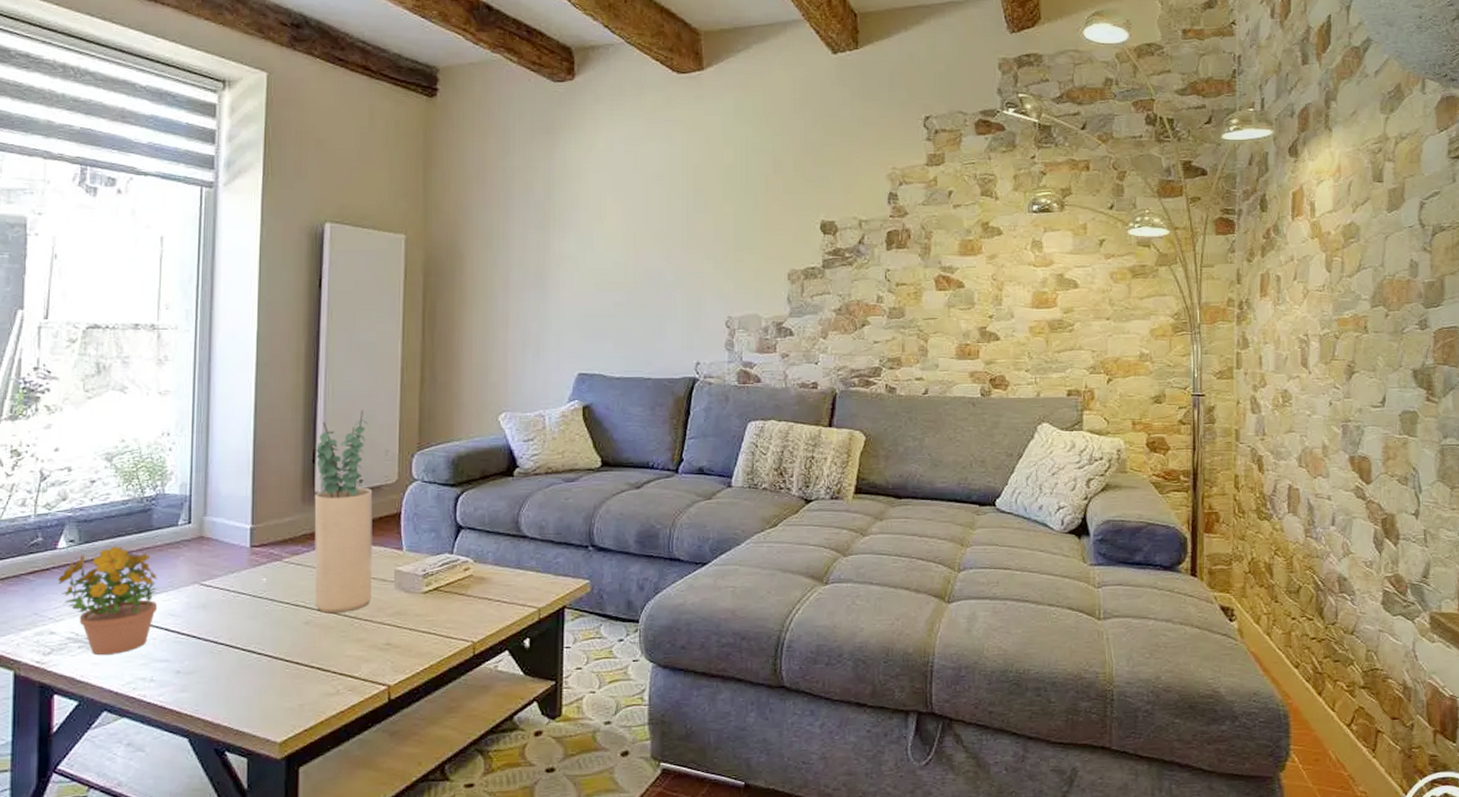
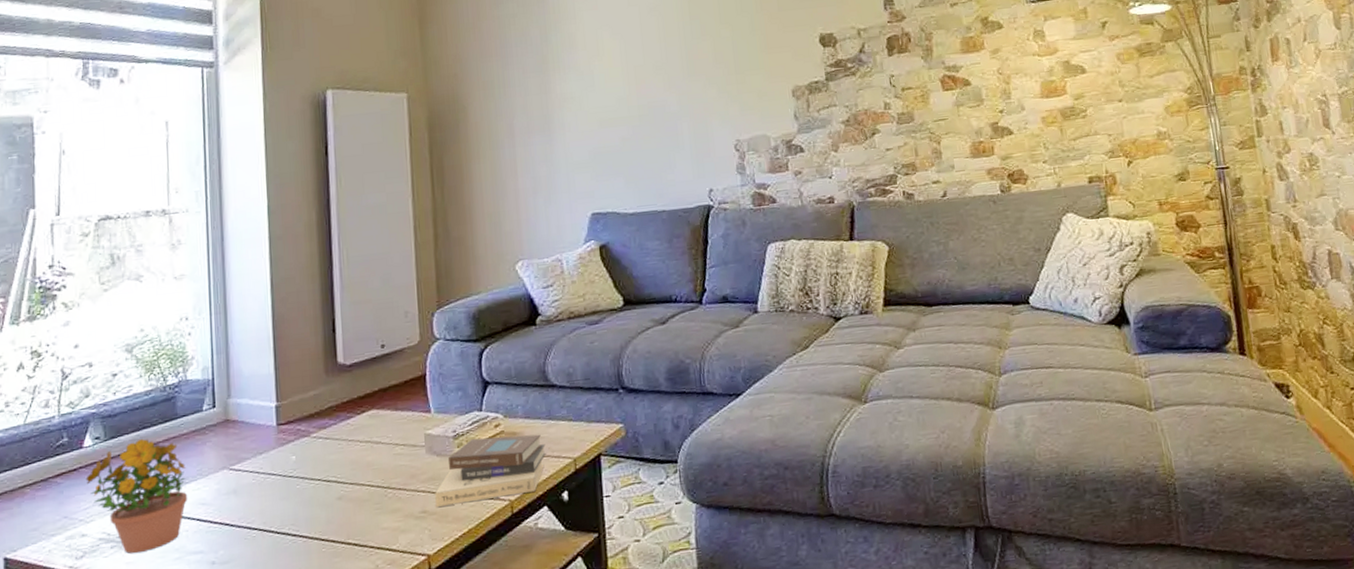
vase: present [314,410,373,614] -> none [335,274,403,486]
books: none [400,579,512,641] -> present [435,434,546,507]

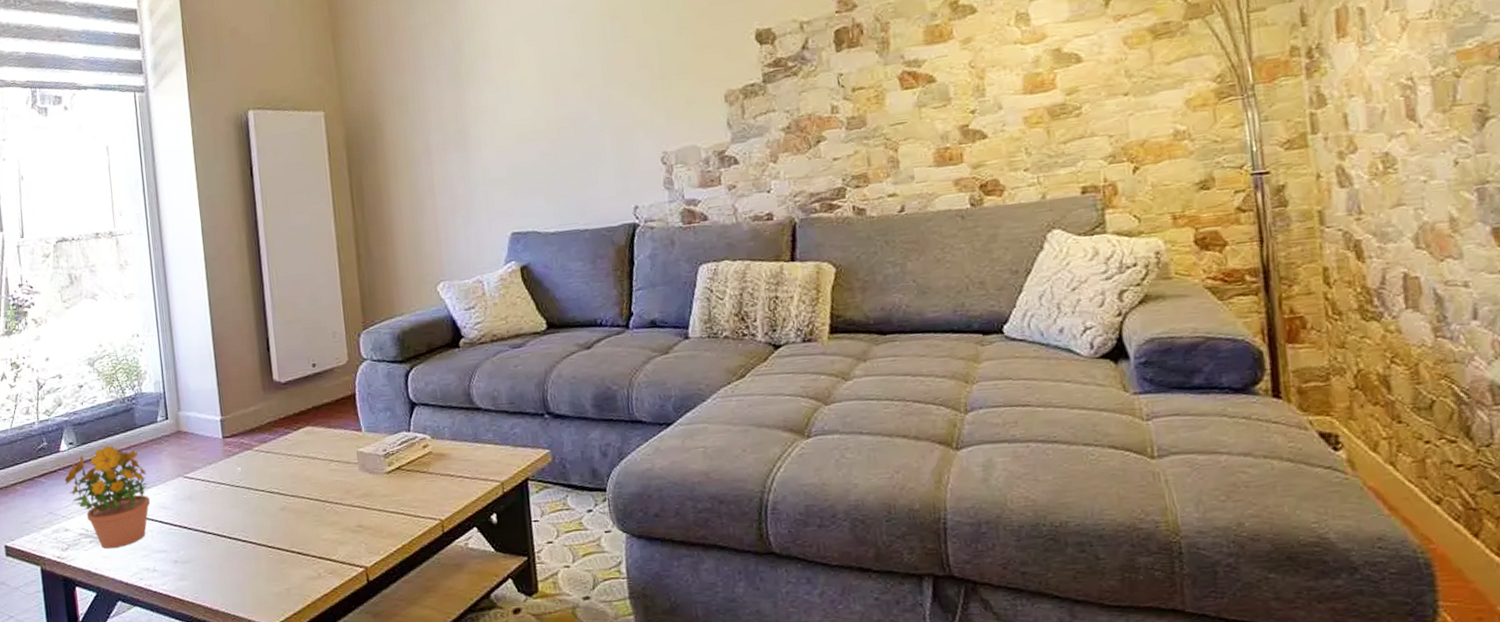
books: present [435,434,546,507] -> none [369,456,474,522]

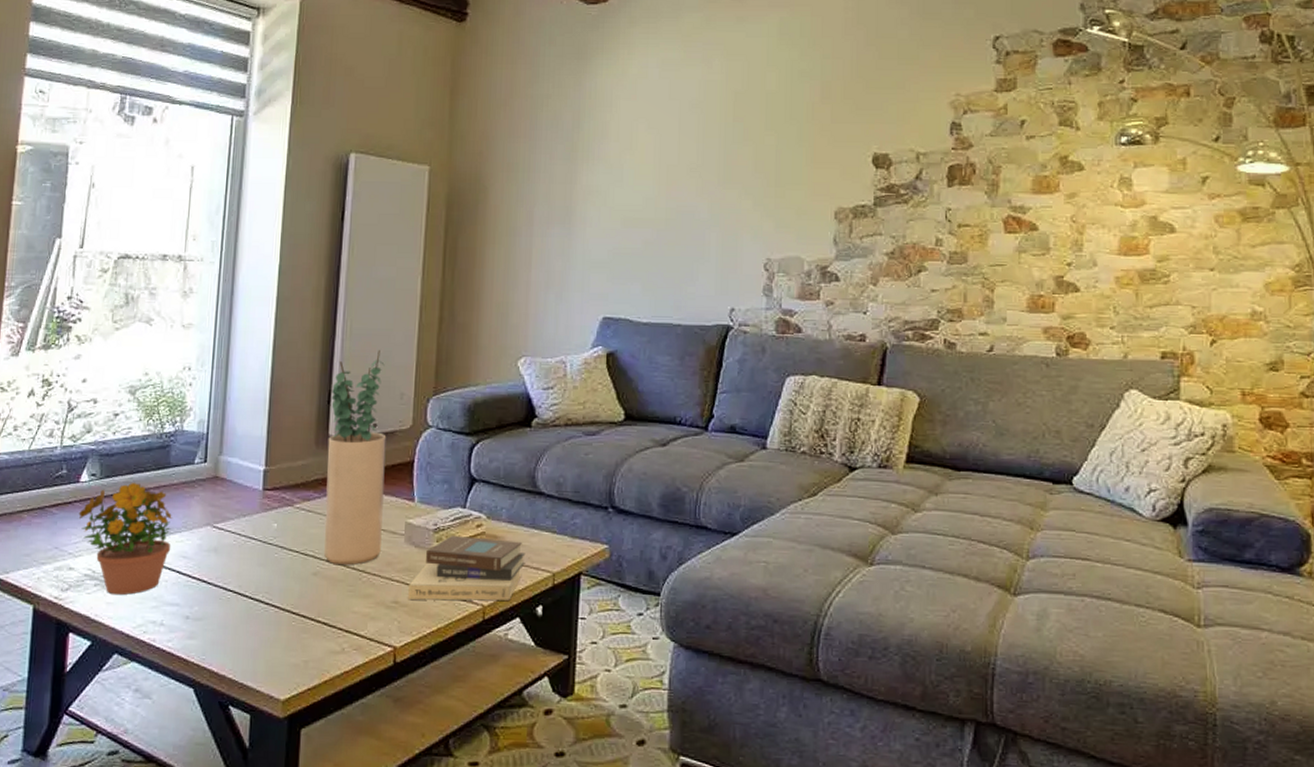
vase: none [269,294,339,499] -> present [324,350,387,566]
books: none [369,456,474,522] -> present [408,535,526,601]

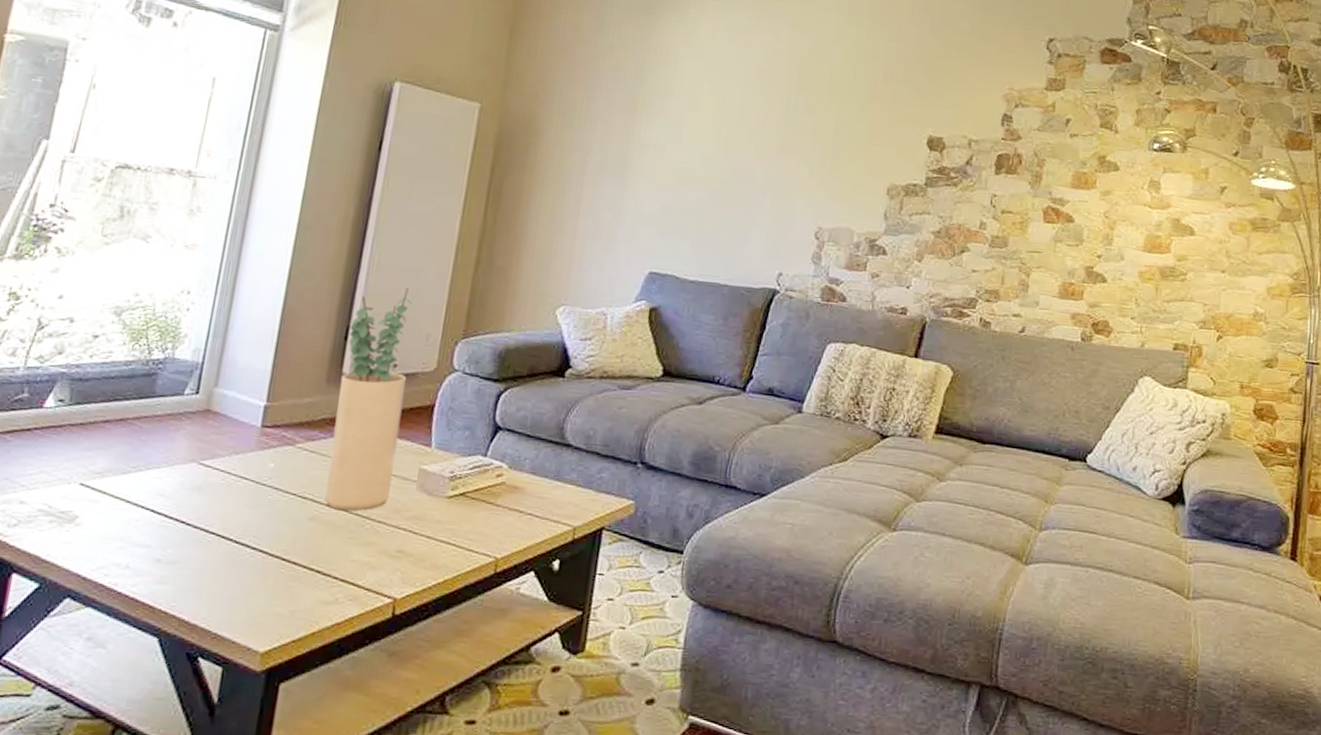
flowerpot: present [78,482,173,595] -> none [37,410,153,534]
books: present [408,535,526,601] -> none [414,483,547,554]

